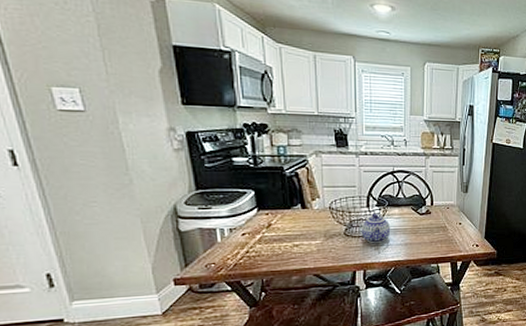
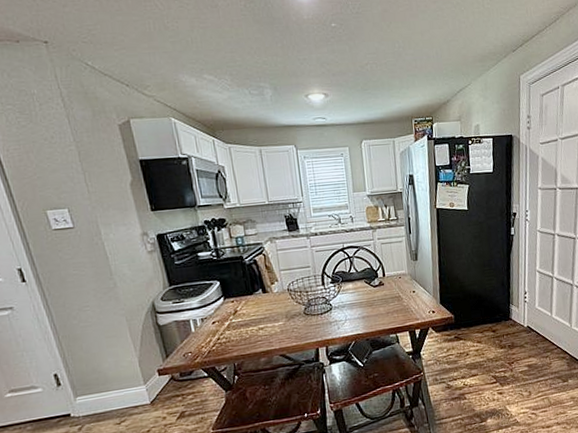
teapot: present [361,213,391,243] -> none [319,290,348,320]

